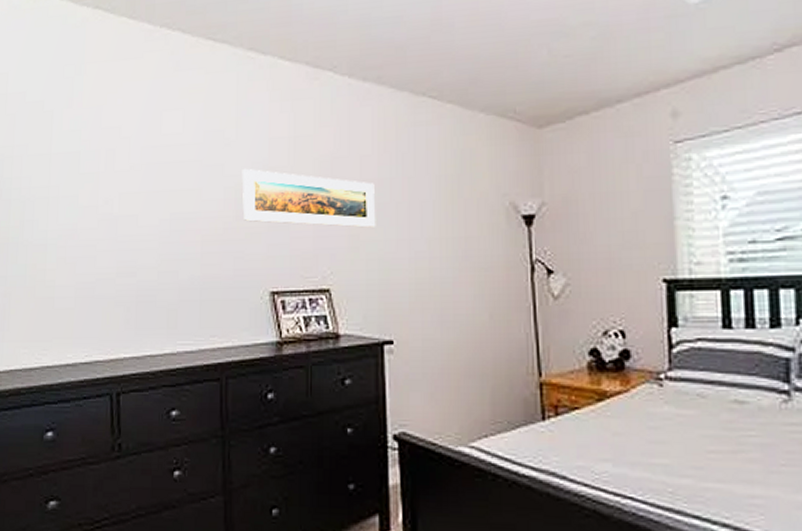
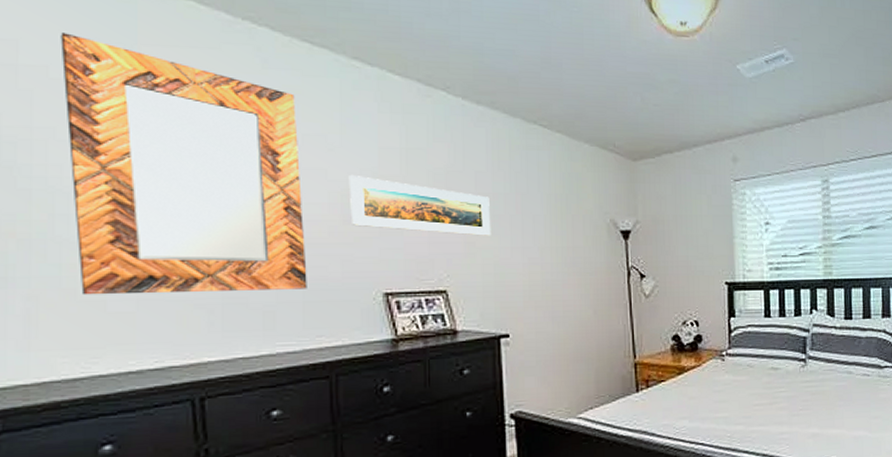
home mirror: none [34,61,204,293] -> present [60,32,307,295]

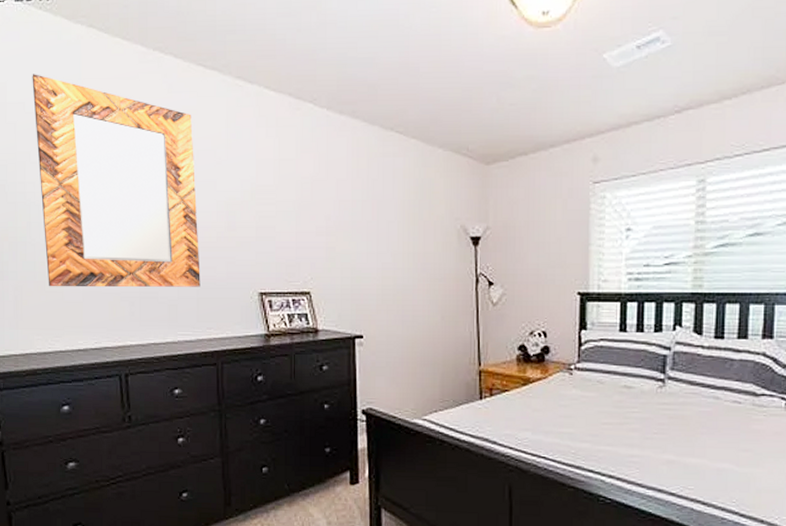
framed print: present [348,174,492,236] -> none [232,185,350,241]

